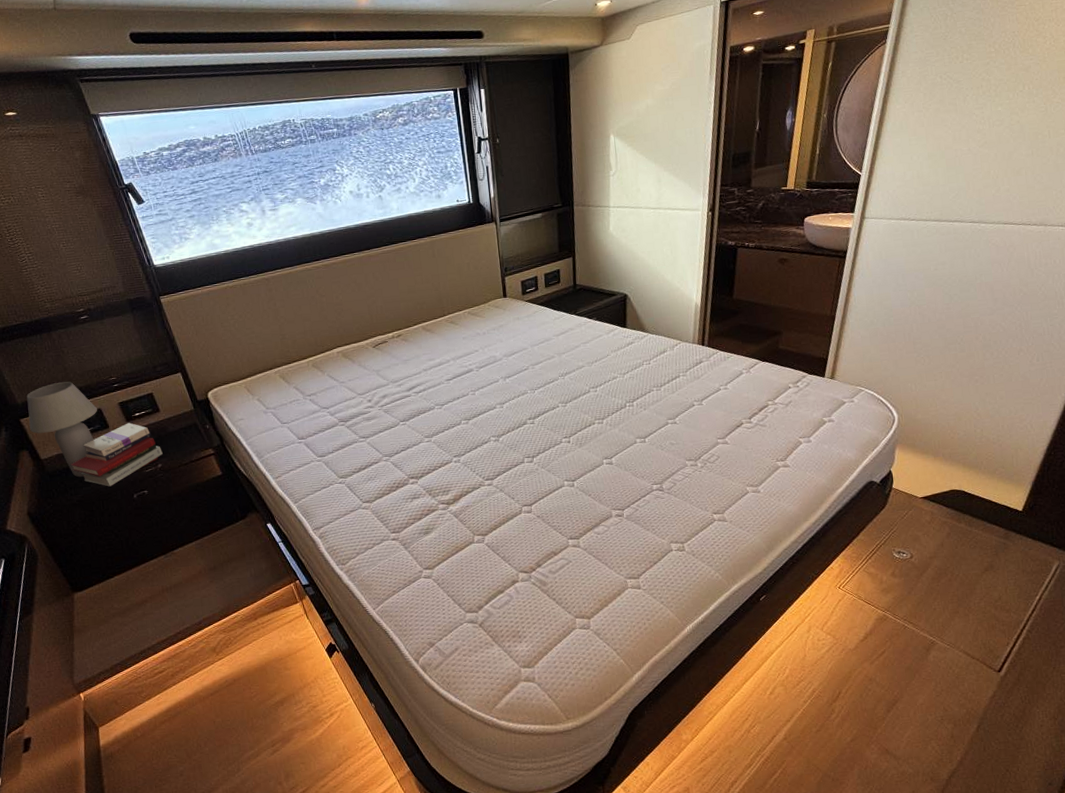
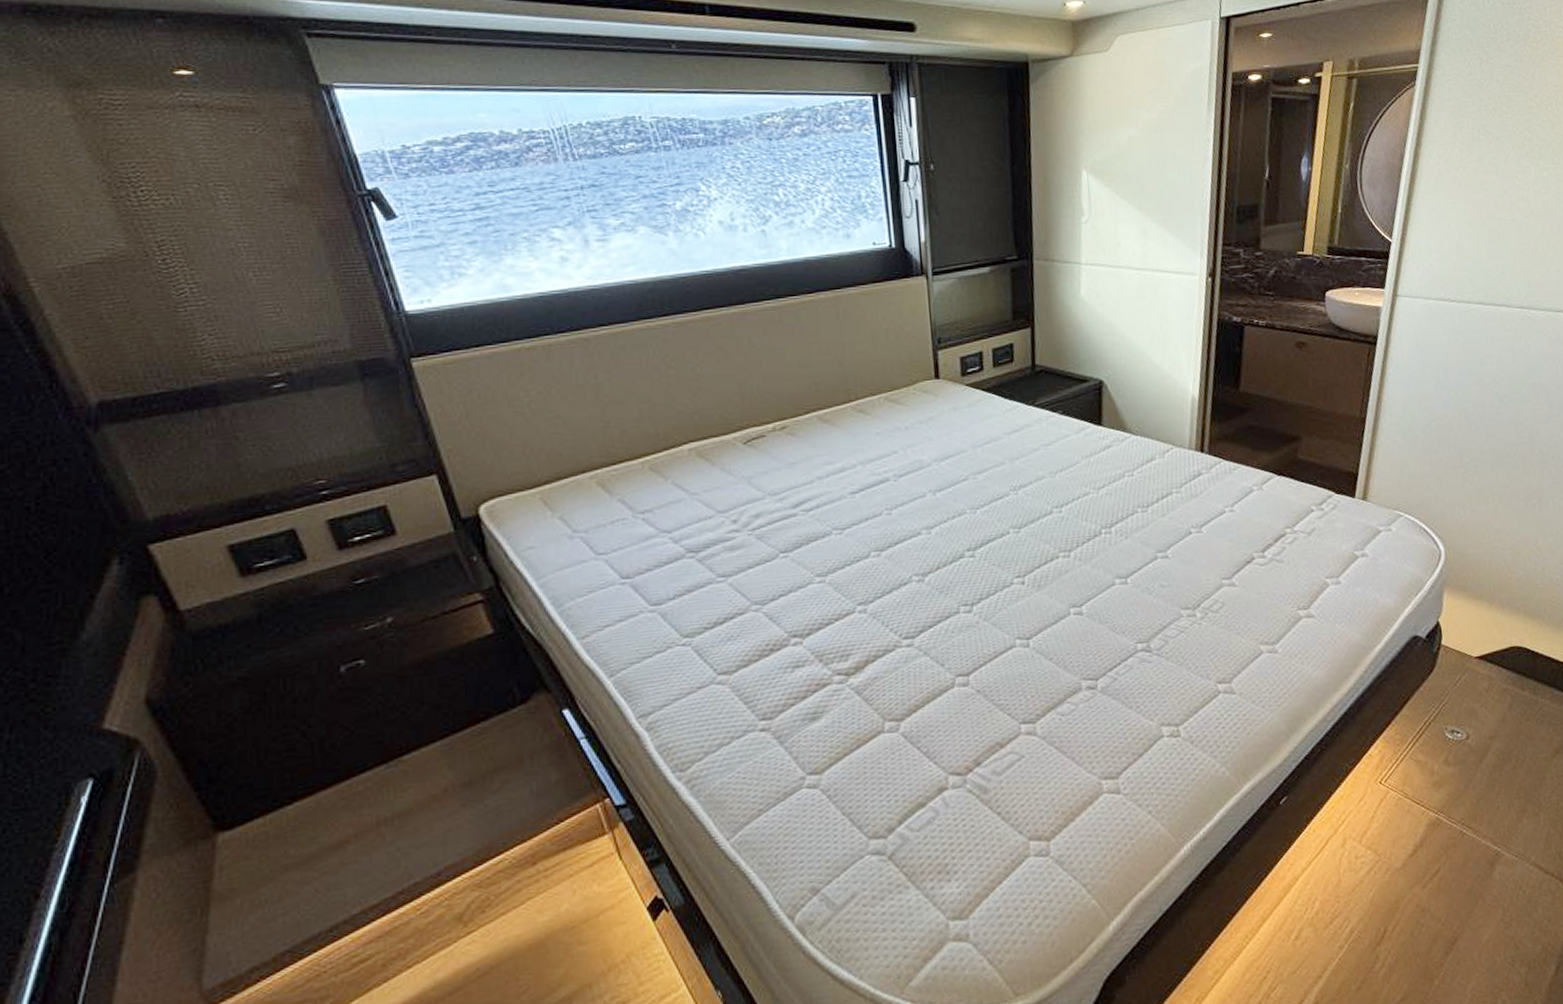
table lamp: present [26,381,98,477] -> none [164,485,290,640]
books: present [70,422,163,487] -> none [232,551,396,655]

